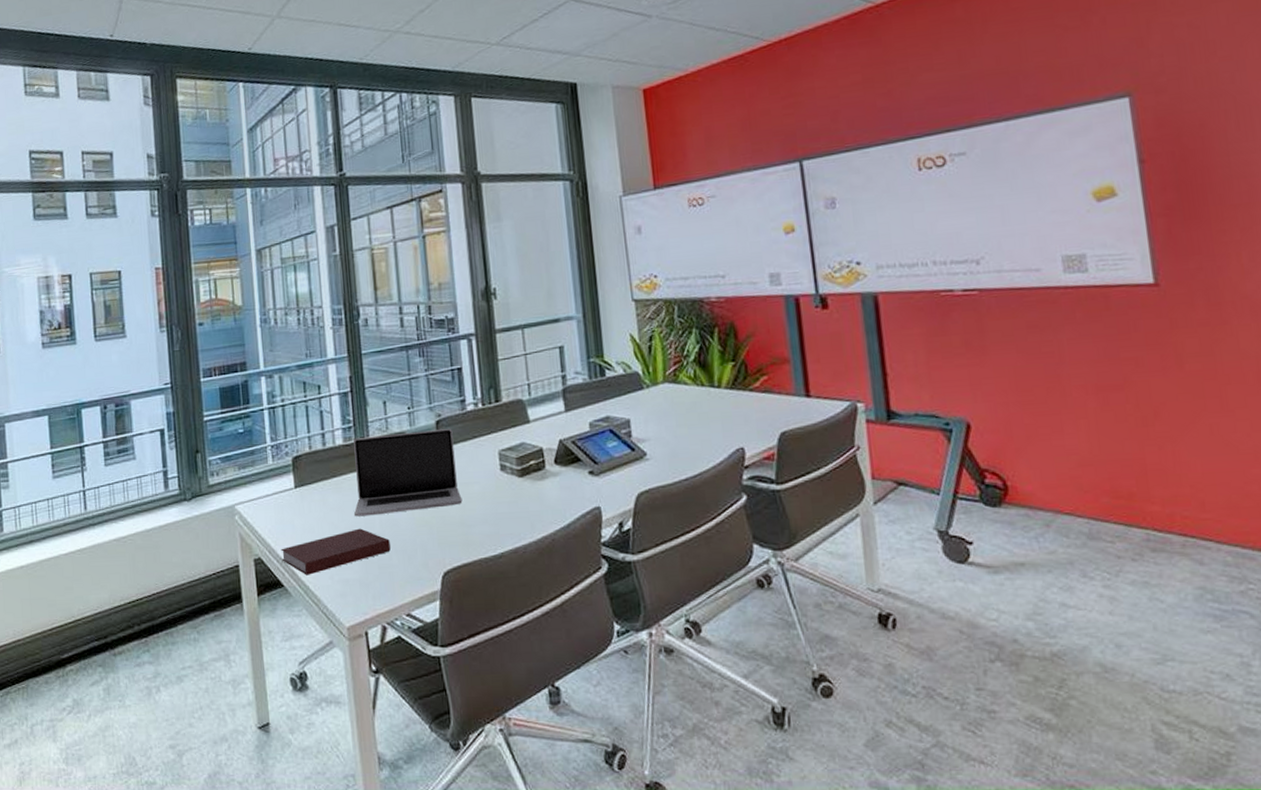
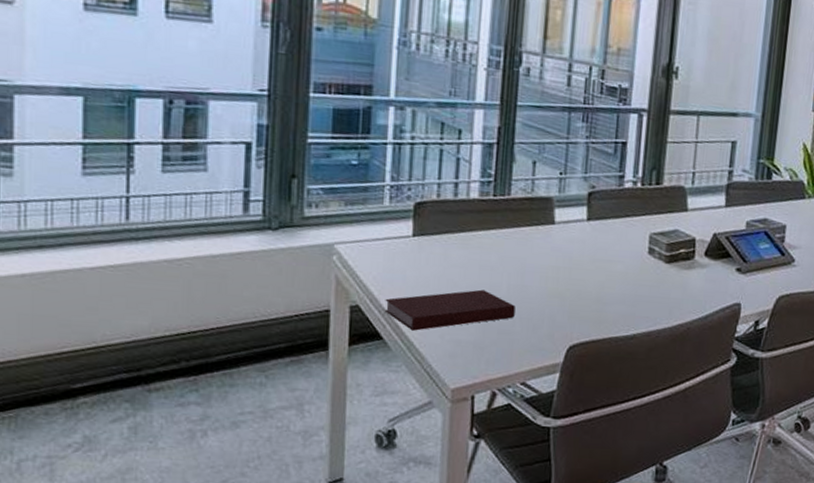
laptop: present [353,428,463,517] -> none [480,195,605,282]

